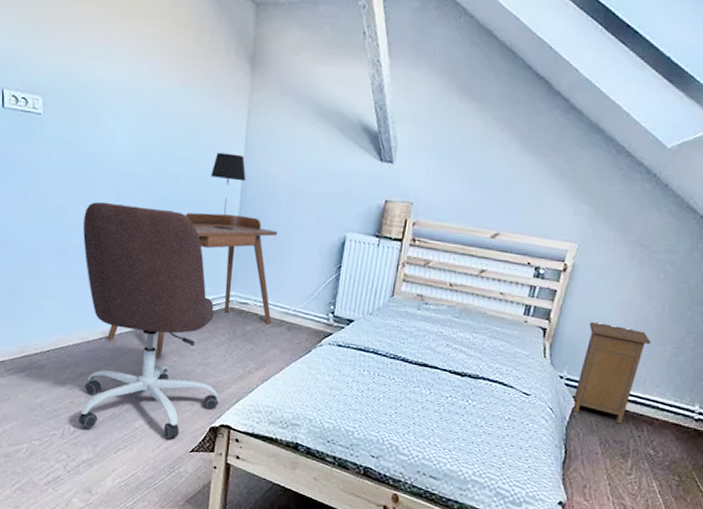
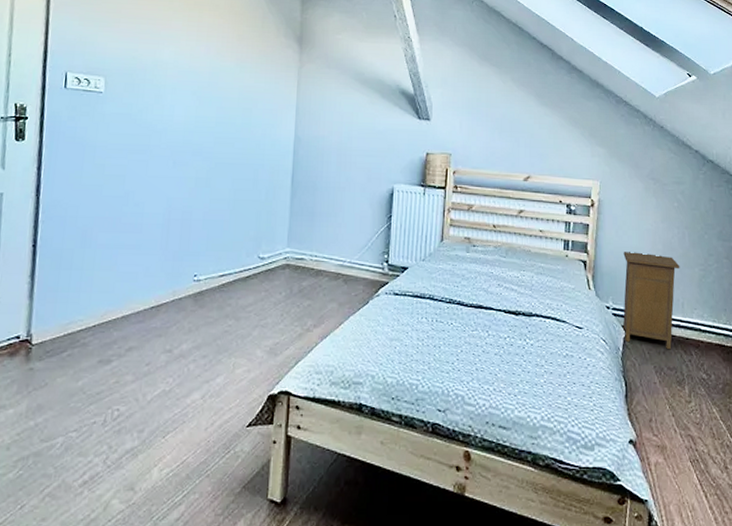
office chair: present [78,201,219,438] -> none [123,169,277,413]
desk: present [107,212,278,358] -> none [159,174,330,323]
table lamp: present [211,152,246,230] -> none [264,119,298,189]

